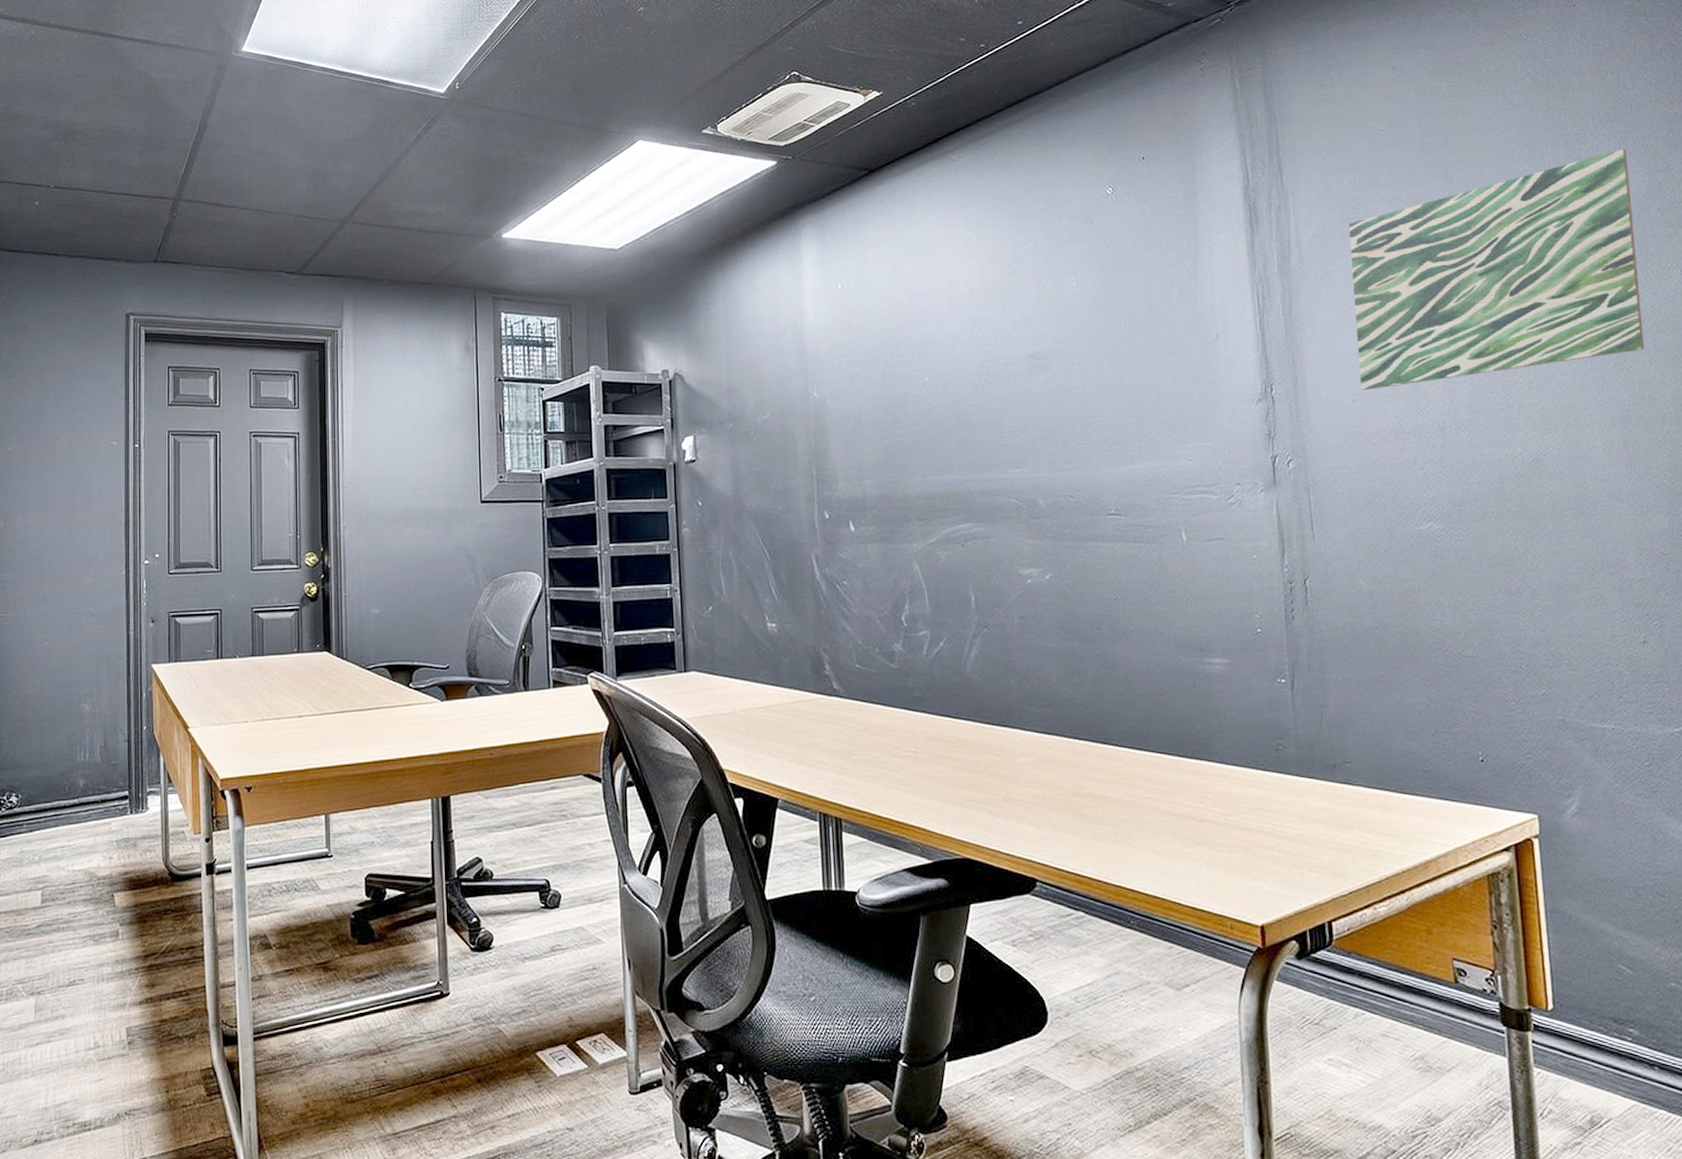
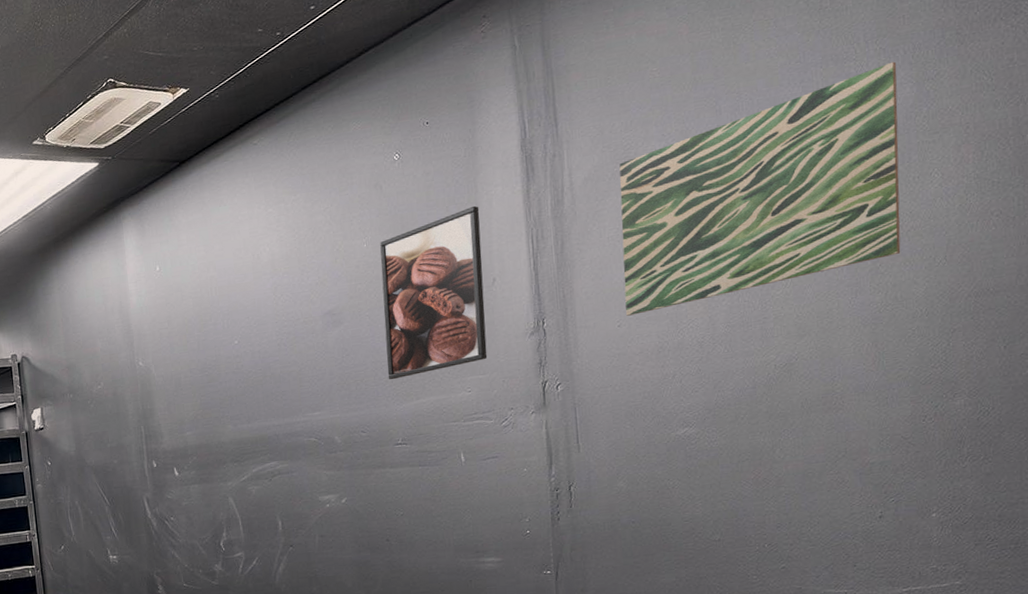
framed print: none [1091,252,1211,439] -> present [380,205,488,380]

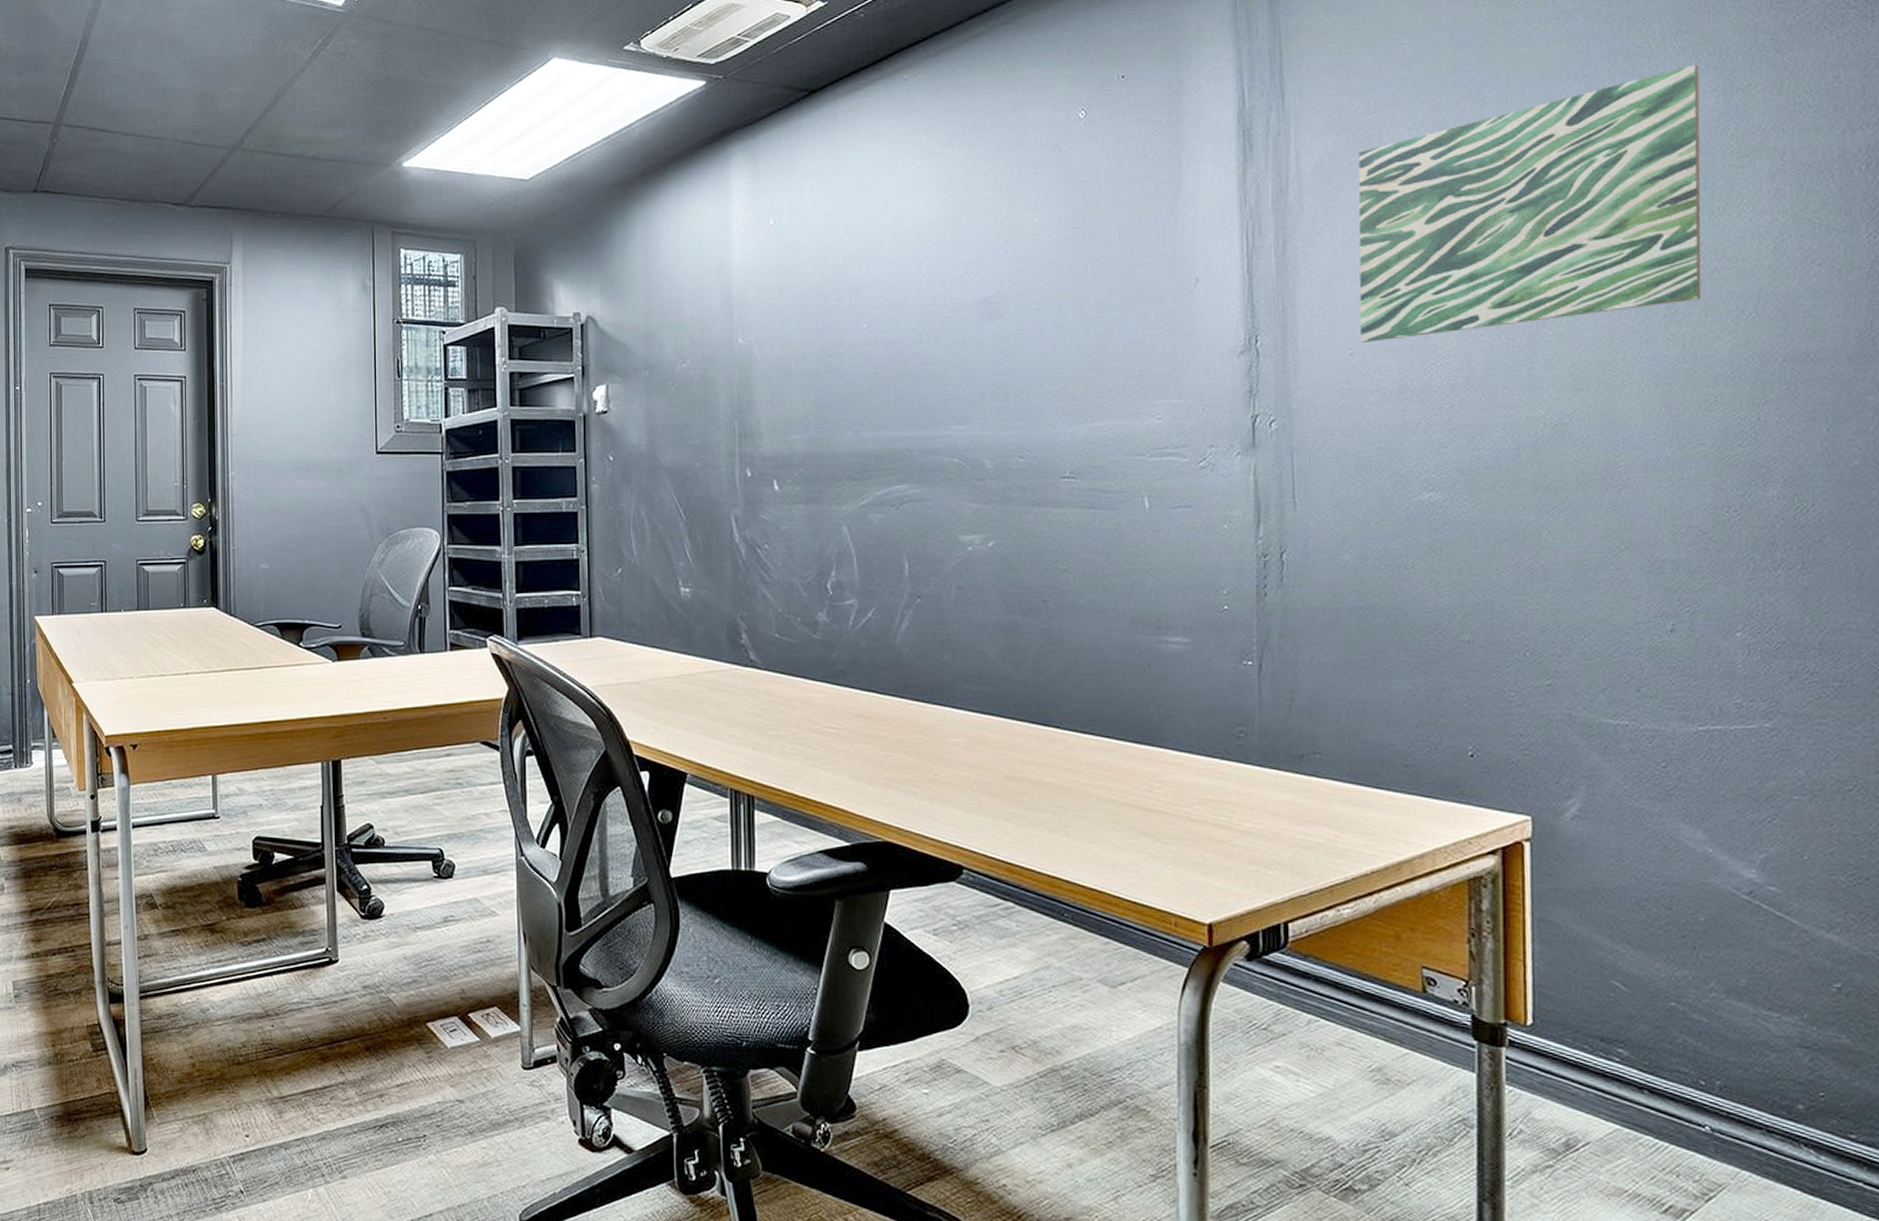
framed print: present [380,205,488,380] -> none [1055,185,1184,394]

